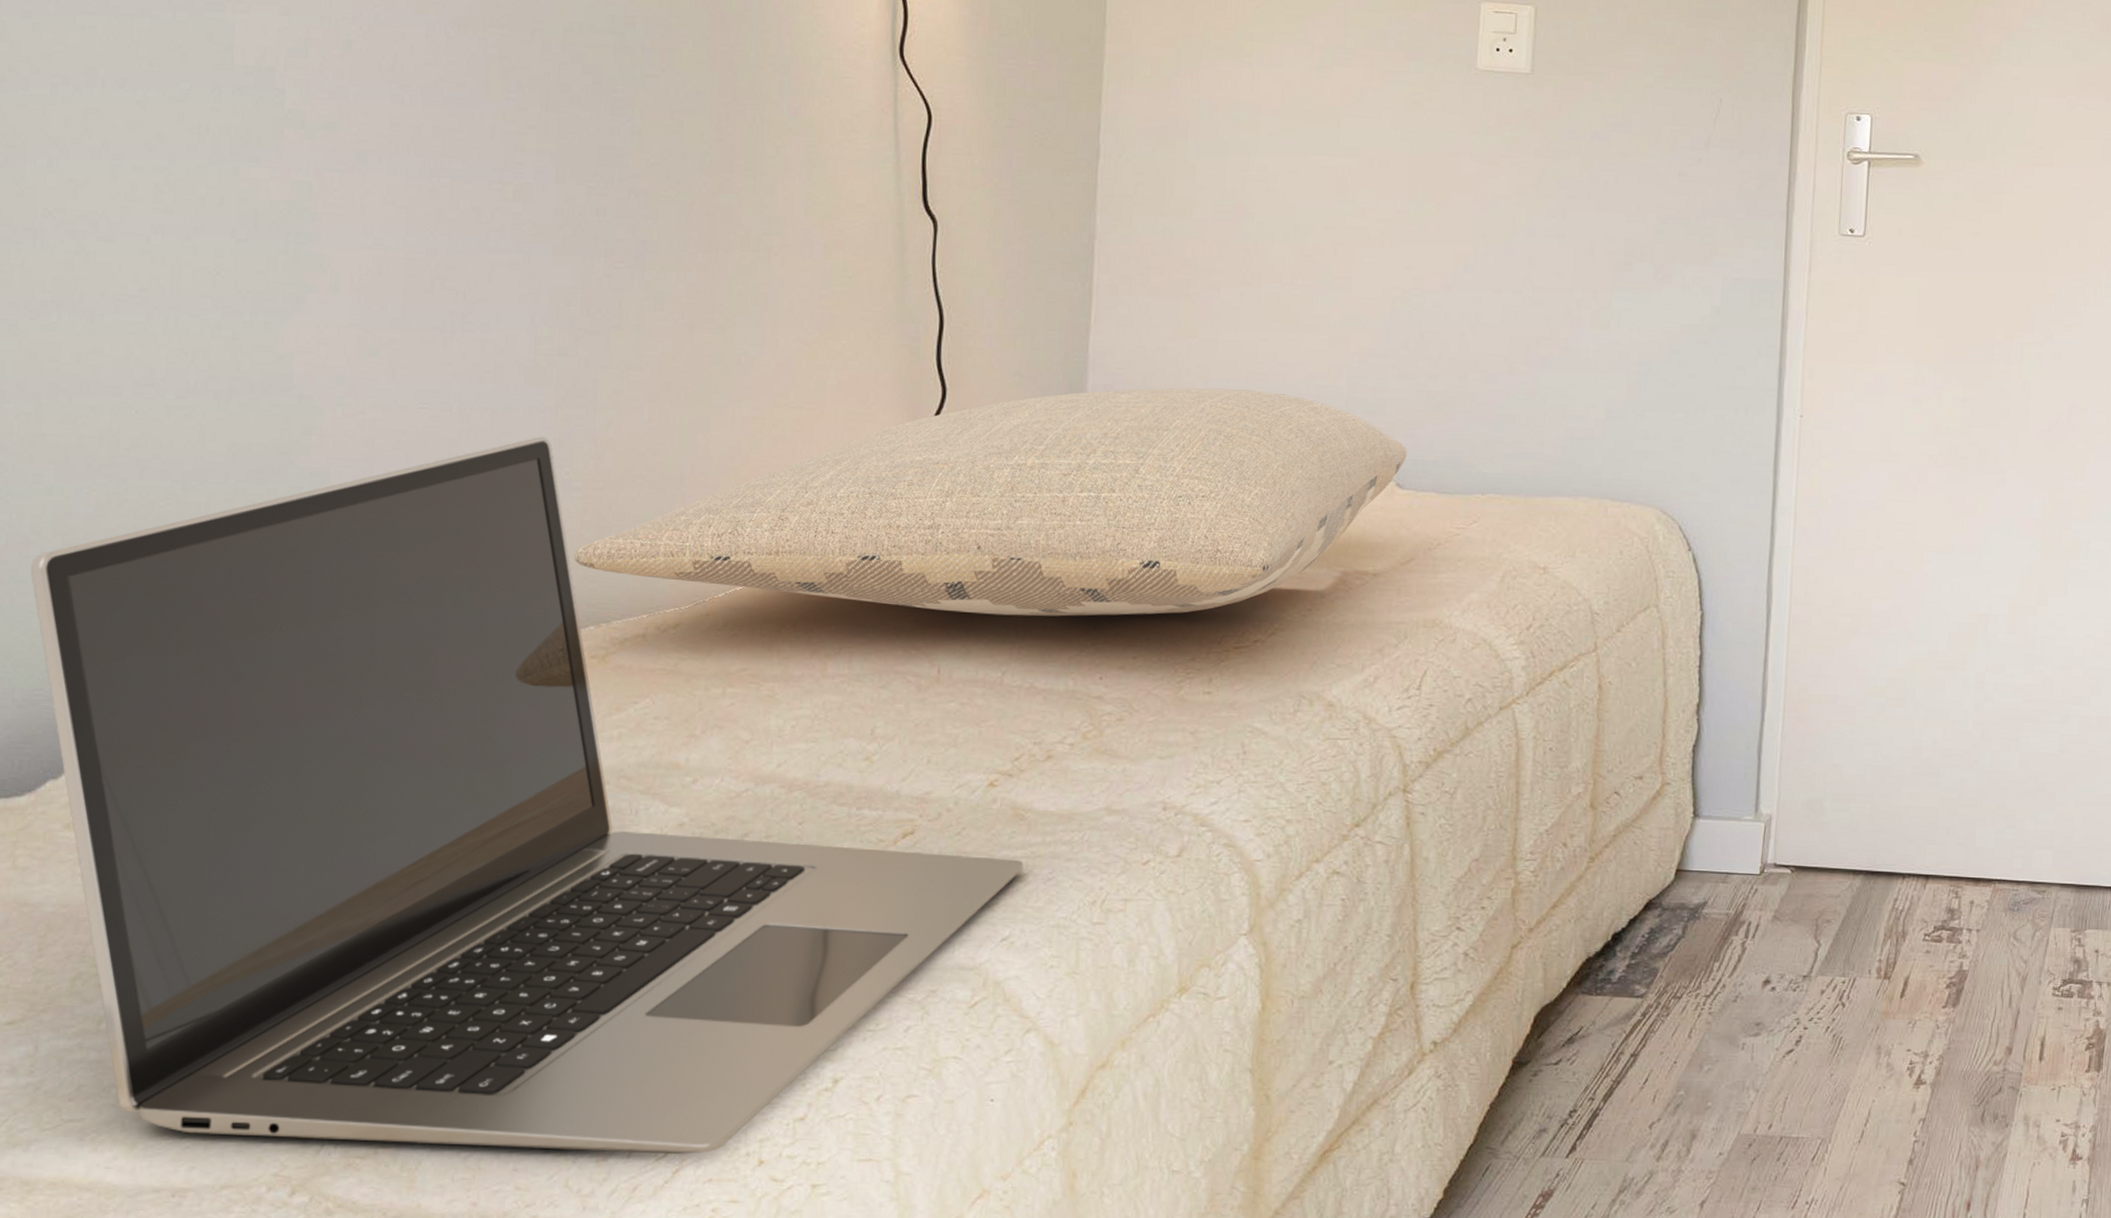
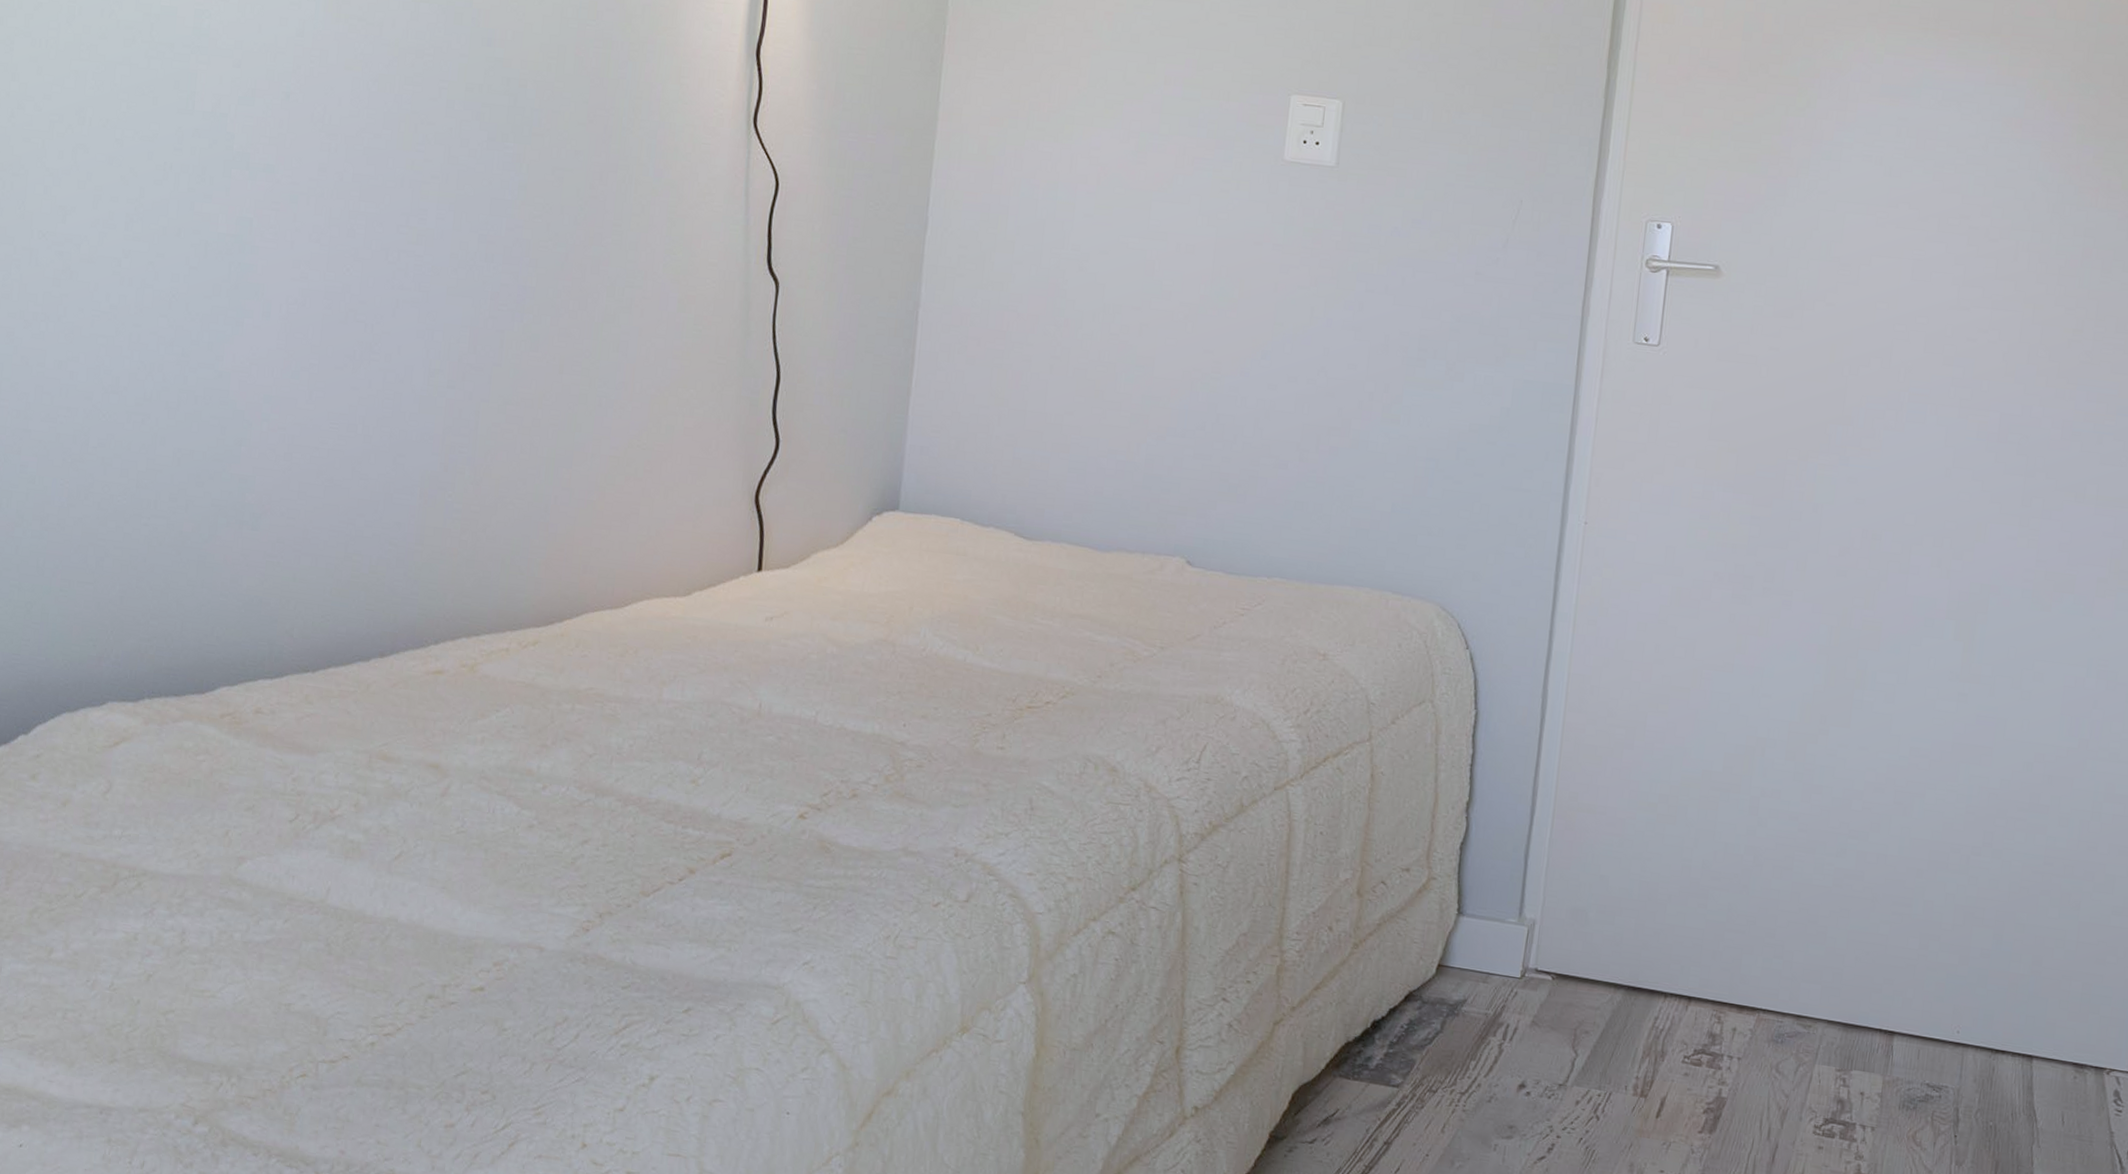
laptop: present [31,437,1024,1155] -> none [14,460,827,1131]
pillow: present [573,388,1407,617] -> none [451,451,1199,670]

